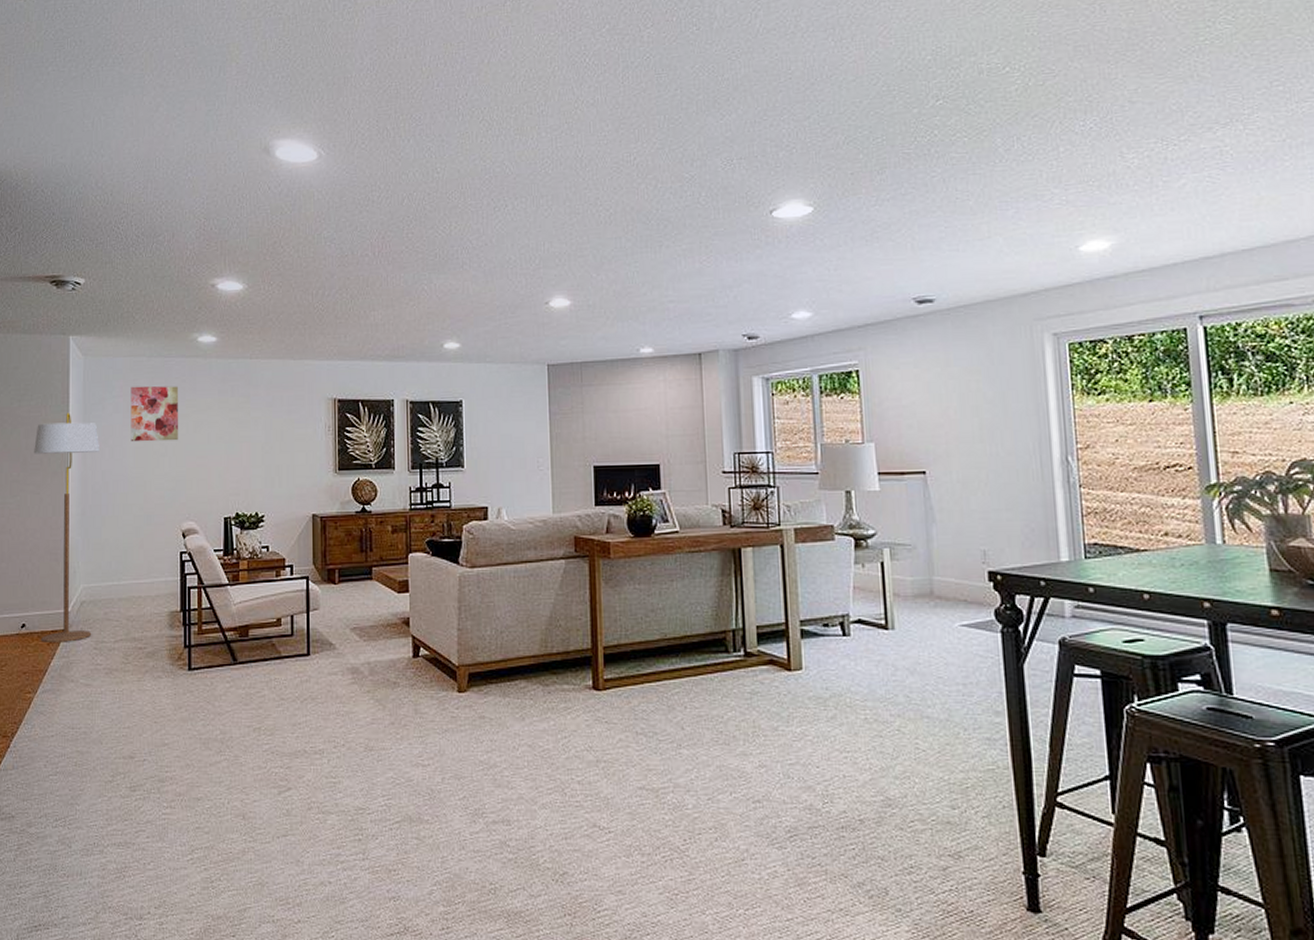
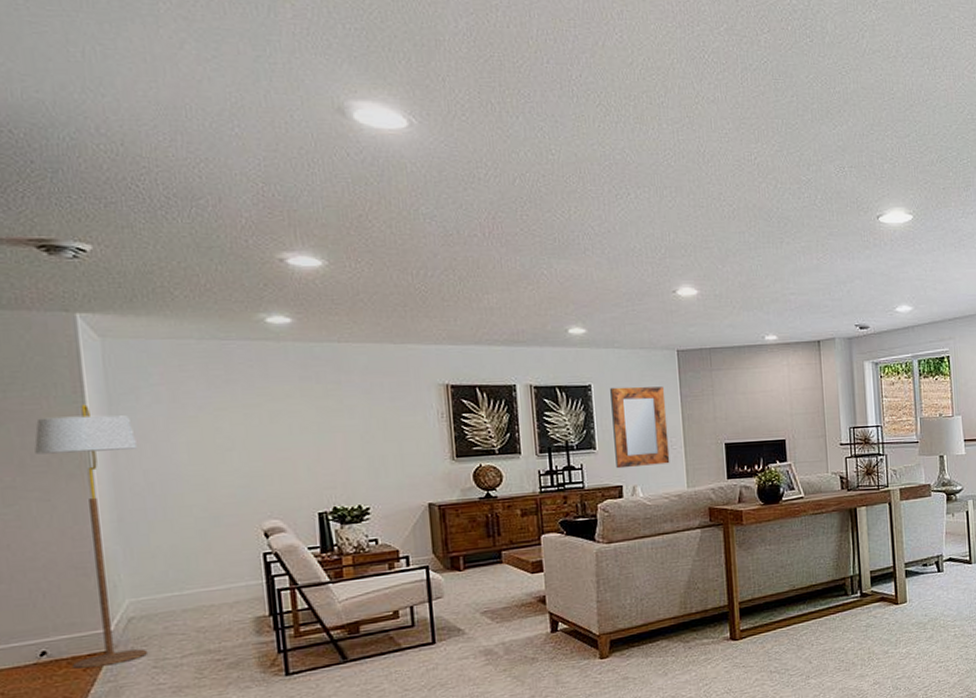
wall art: present [131,386,178,442] -> none [175,372,249,436]
home mirror: none [480,403,536,489] -> present [610,386,670,469]

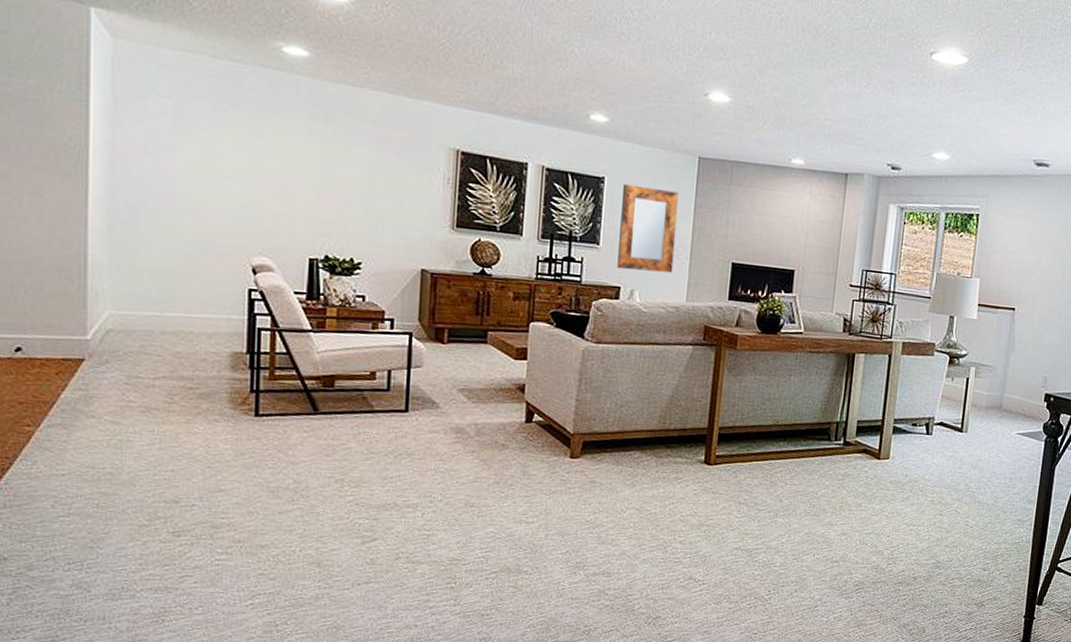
floor lamp: present [34,404,149,670] -> none [34,103,136,374]

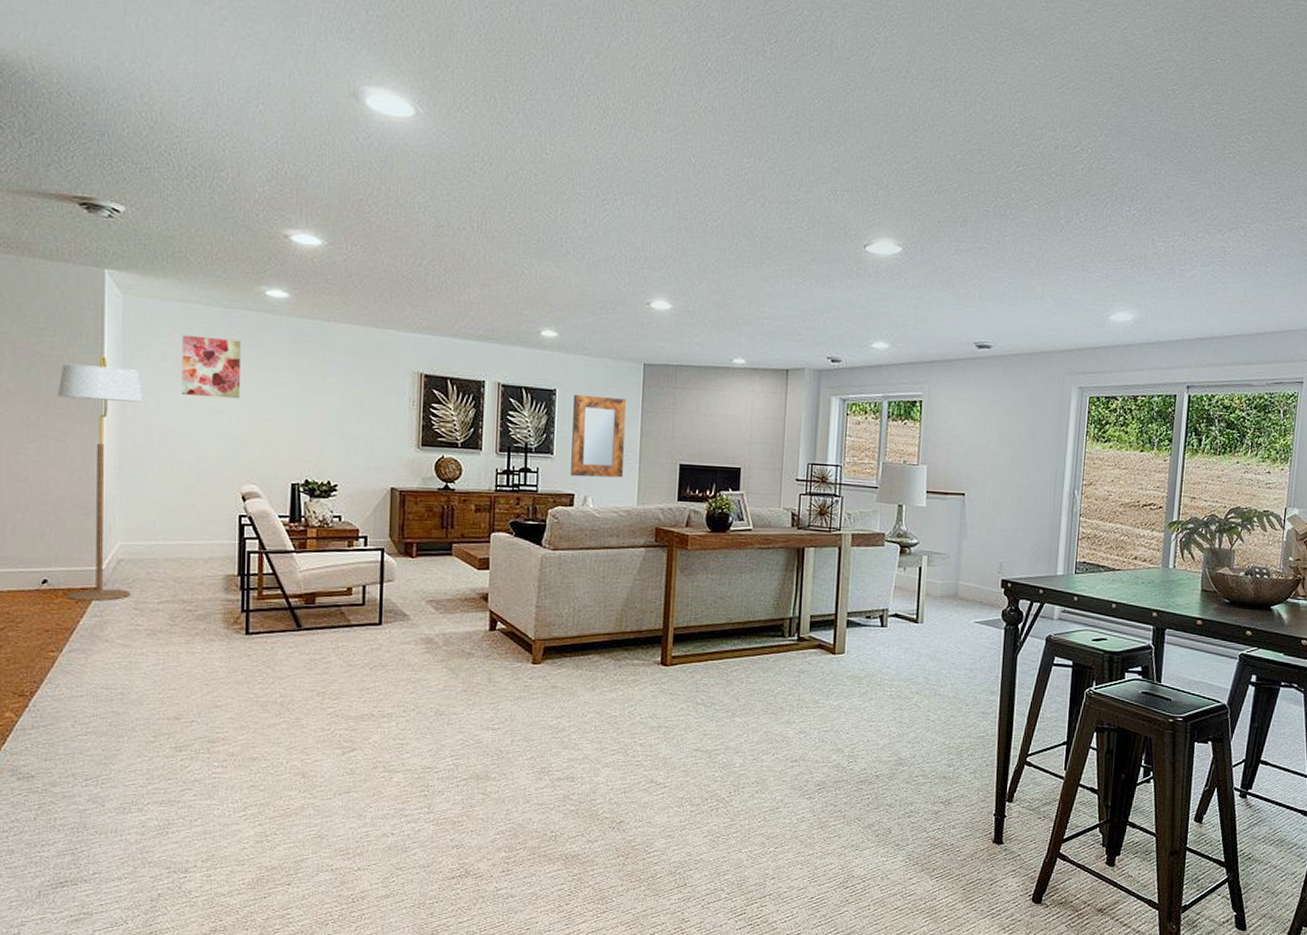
floor lamp: none [34,103,136,374] -> present [58,355,142,602]
wall art: none [182,88,252,164] -> present [181,335,240,399]

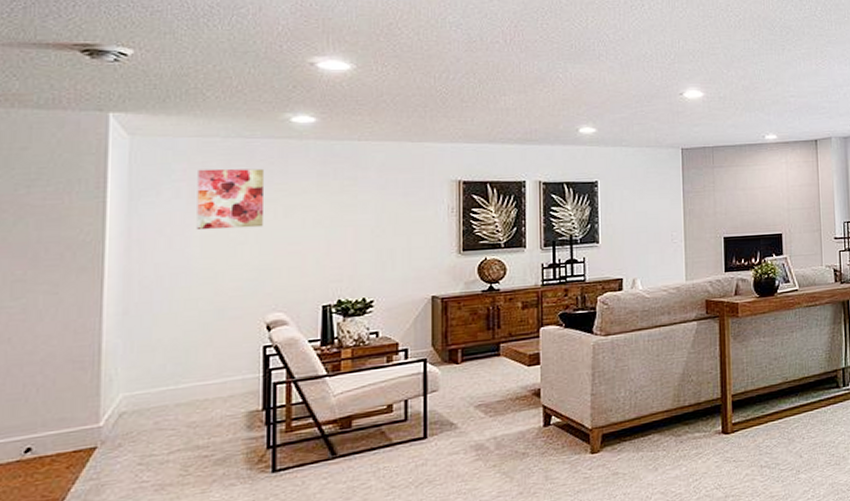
floor lamp: present [58,355,142,602] -> none [50,199,151,467]
home mirror: present [571,394,627,478] -> none [616,183,670,262]

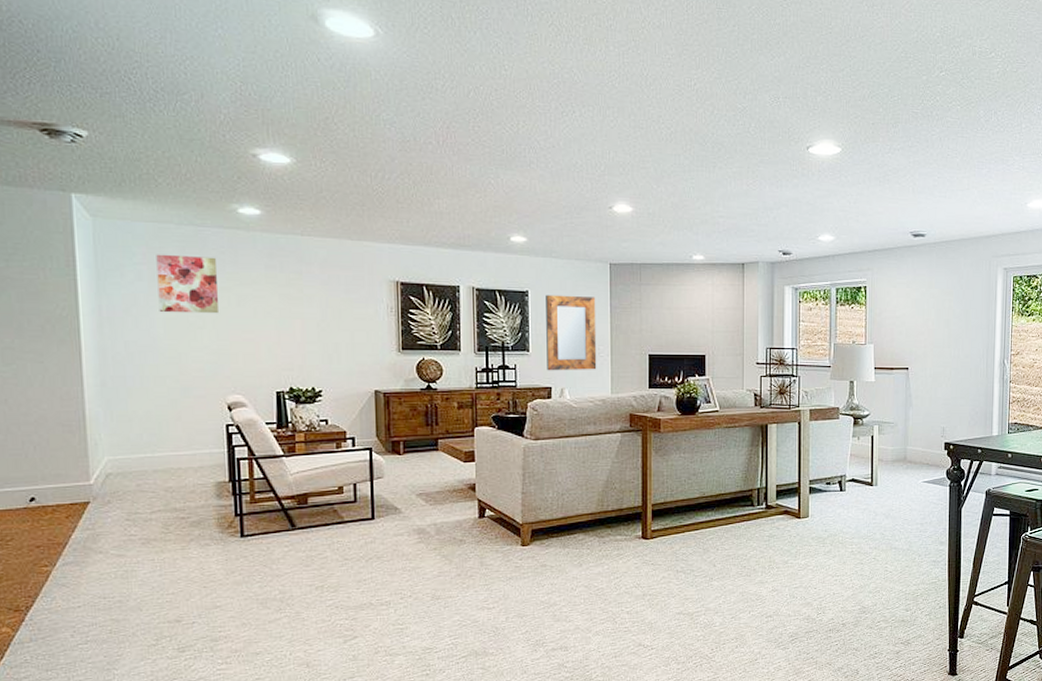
home mirror: none [616,183,670,262] -> present [546,294,597,371]

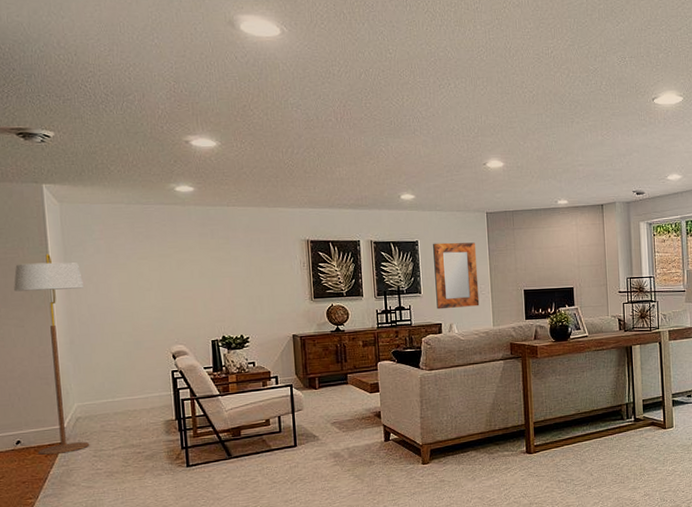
floor lamp: none [31,277,123,517] -> present [14,254,90,456]
wall art: present [156,254,218,314] -> none [111,229,162,279]

